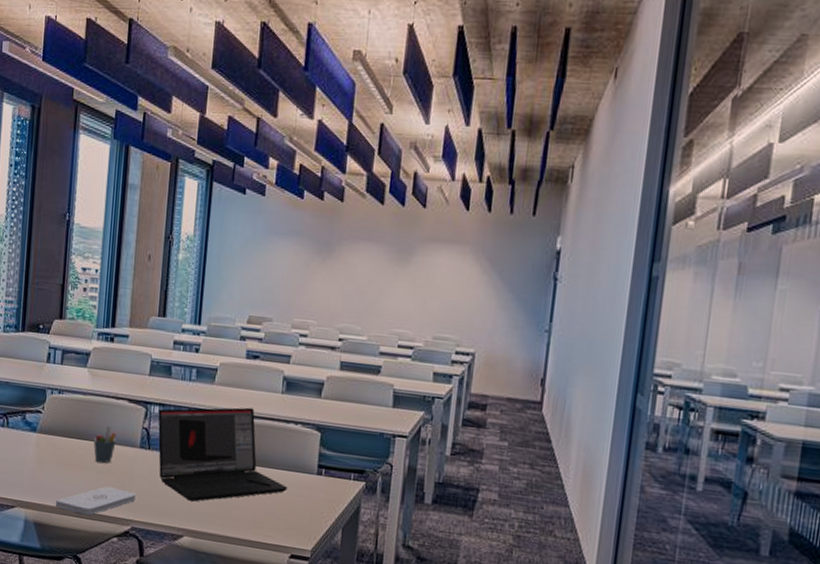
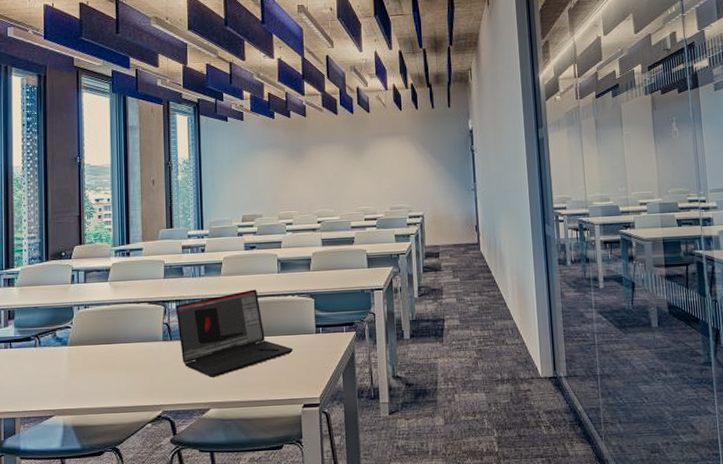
notepad: present [55,486,136,515] -> none [91,380,164,409]
pen holder: present [93,425,117,464] -> none [120,327,141,362]

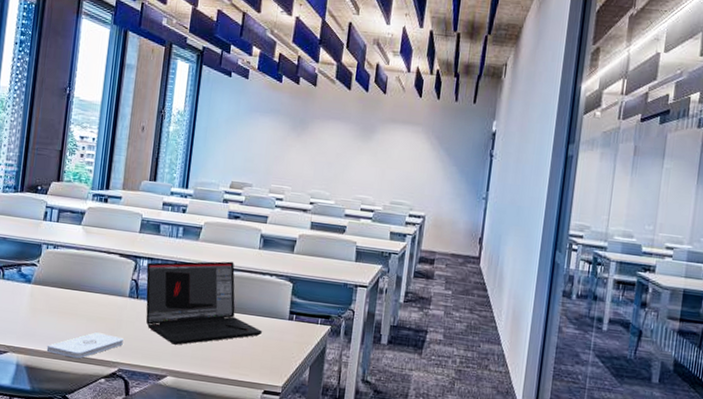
notepad: none [91,380,164,409] -> present [46,332,123,359]

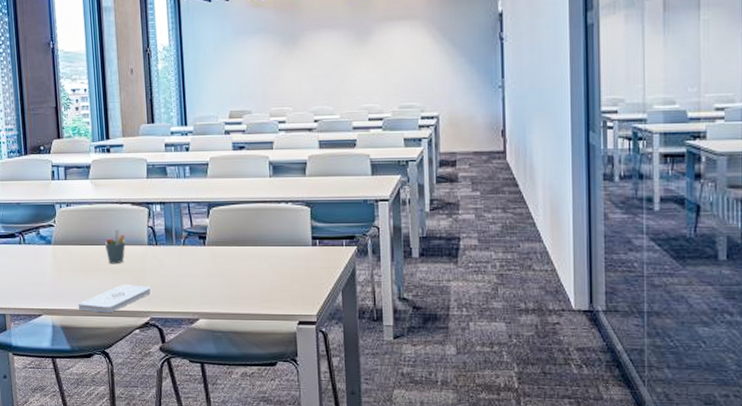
pen holder: none [85,277,108,312] -> present [104,229,126,264]
laptop: present [146,261,263,345] -> none [160,194,288,286]

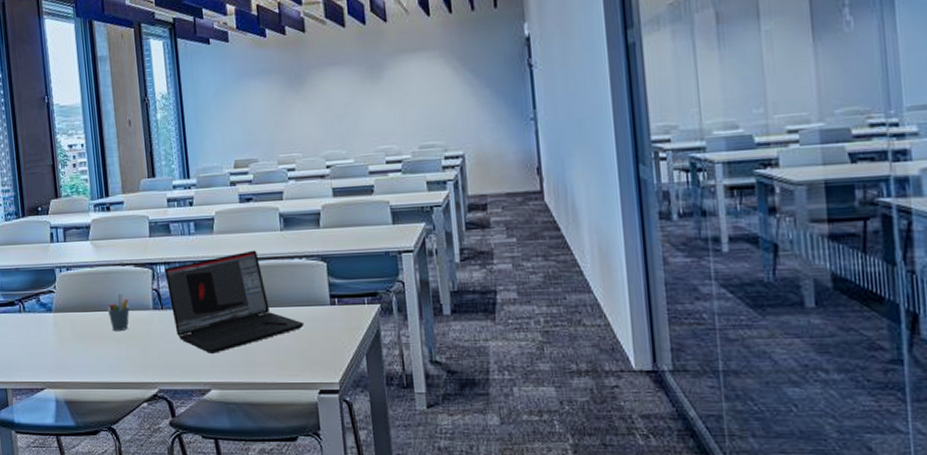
notepad: present [78,284,151,313] -> none [81,353,158,385]
laptop: none [160,194,288,286] -> present [164,250,305,354]

